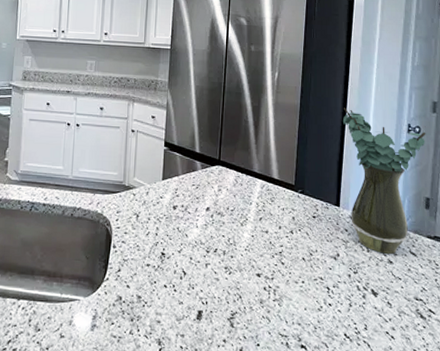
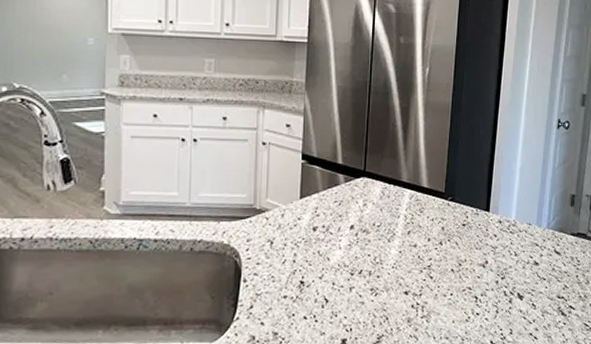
vase: present [343,107,426,254] -> none [495,104,575,256]

